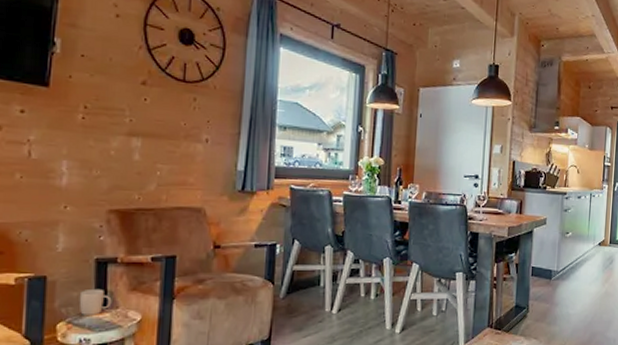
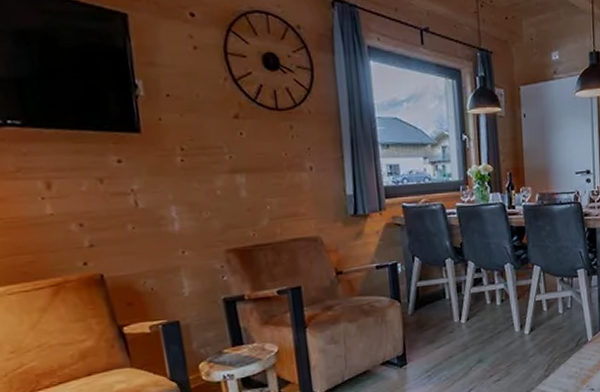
mug: present [78,288,112,315] -> none [214,326,247,353]

